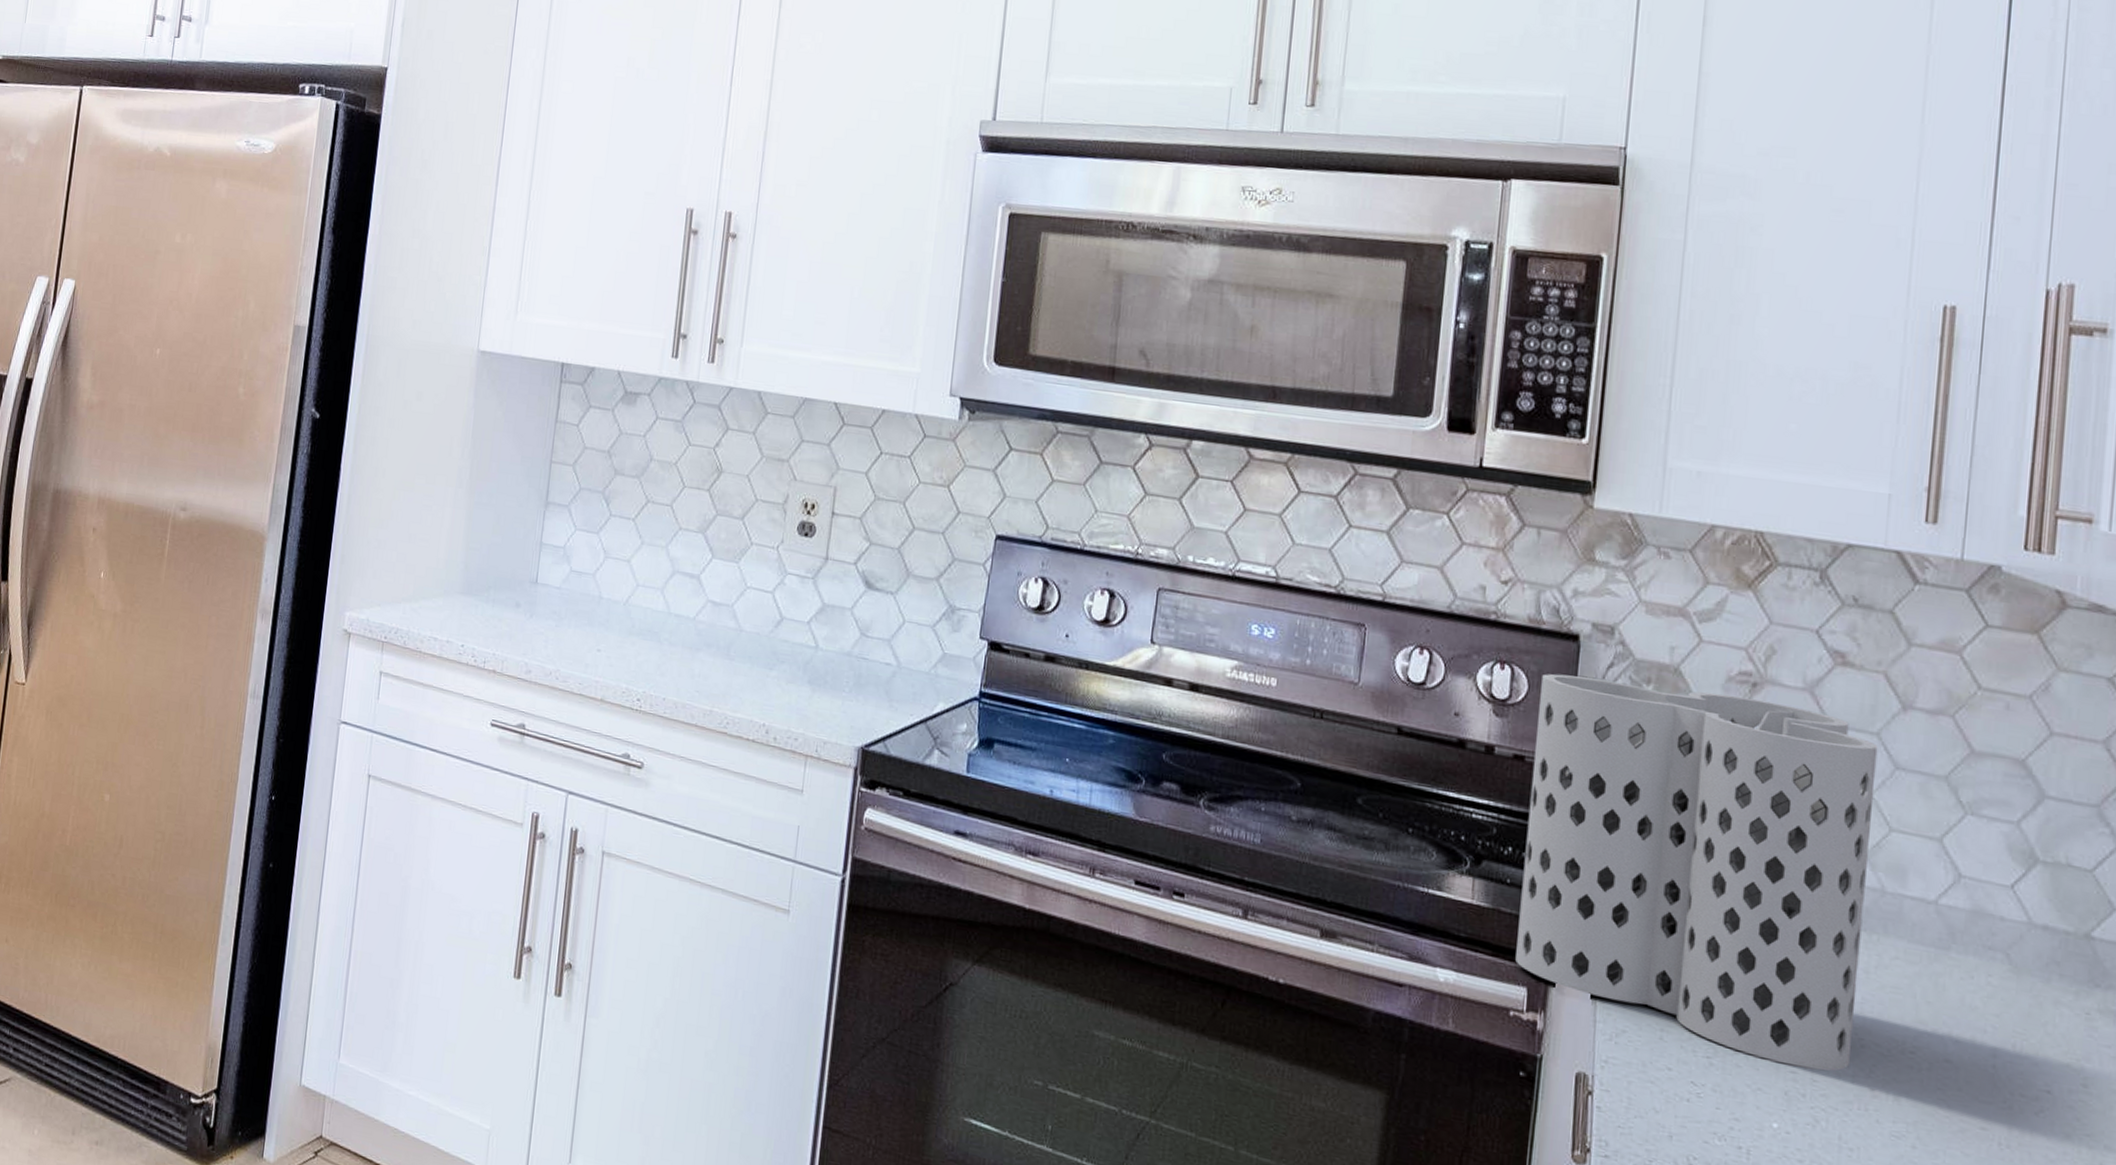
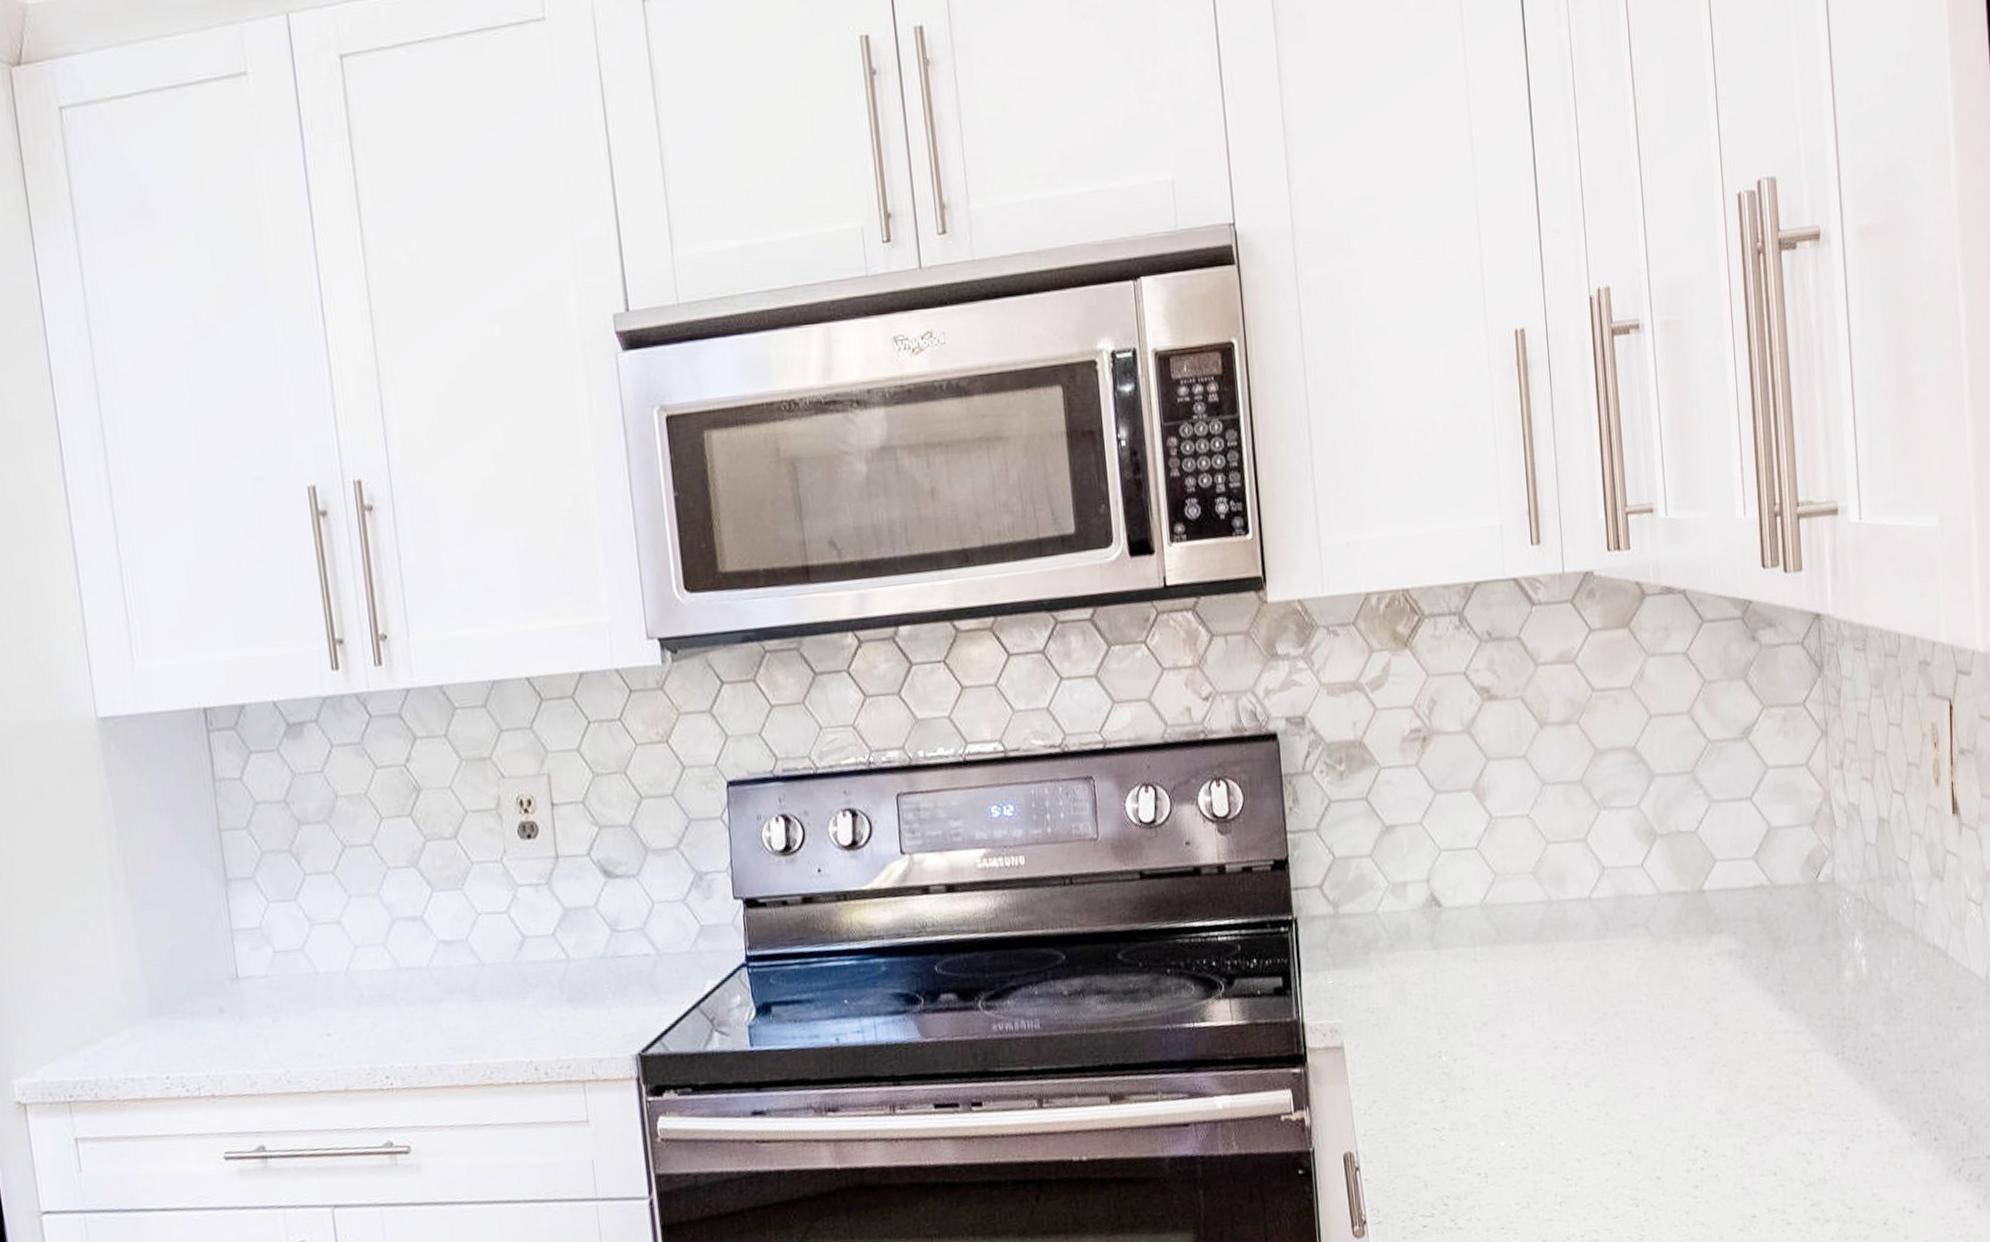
utensil holder: present [1515,673,1878,1071] -> none [1253,750,1548,1087]

